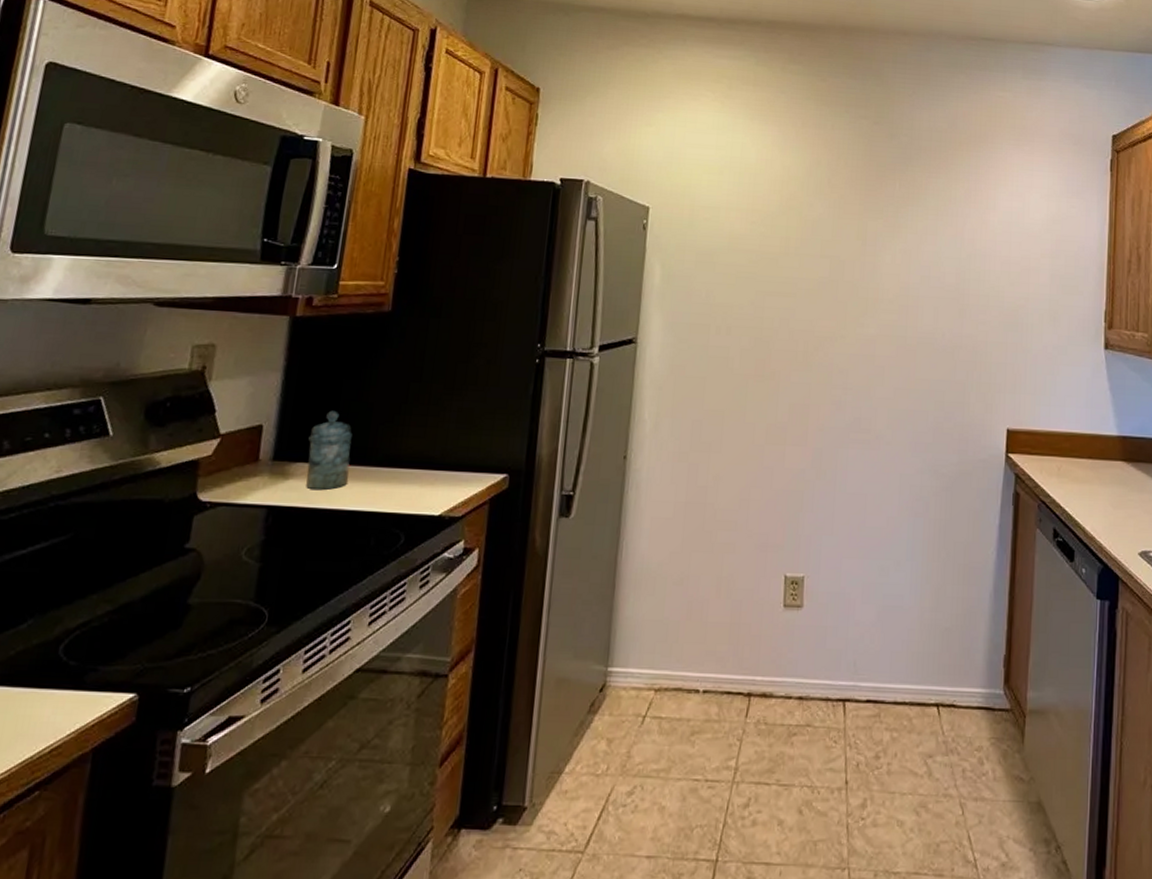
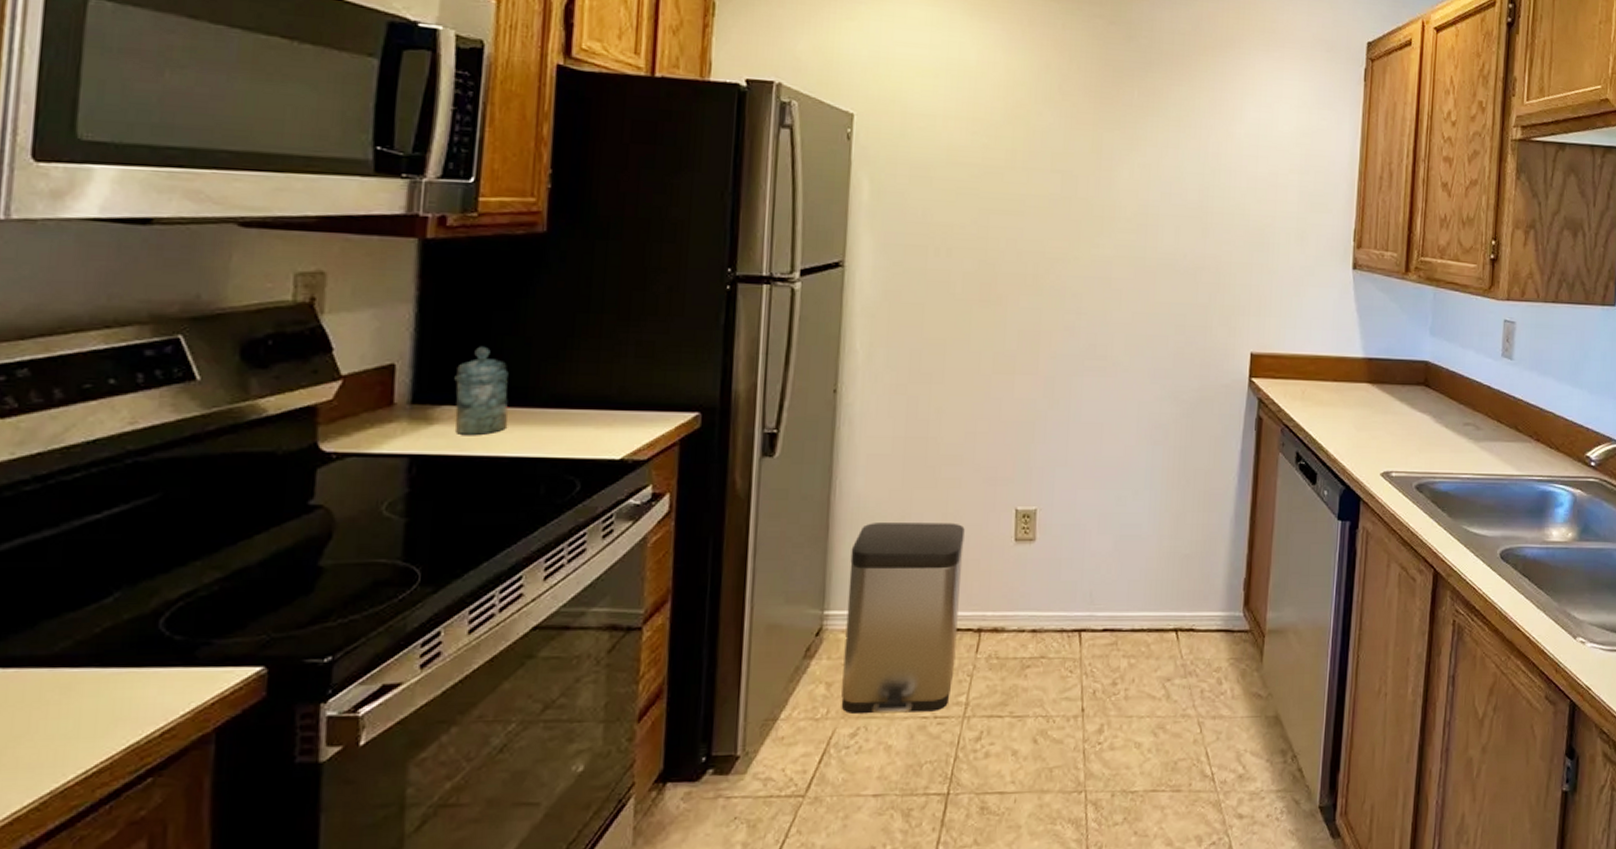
pedal bin: none [620,583,738,774] -> present [841,523,965,714]

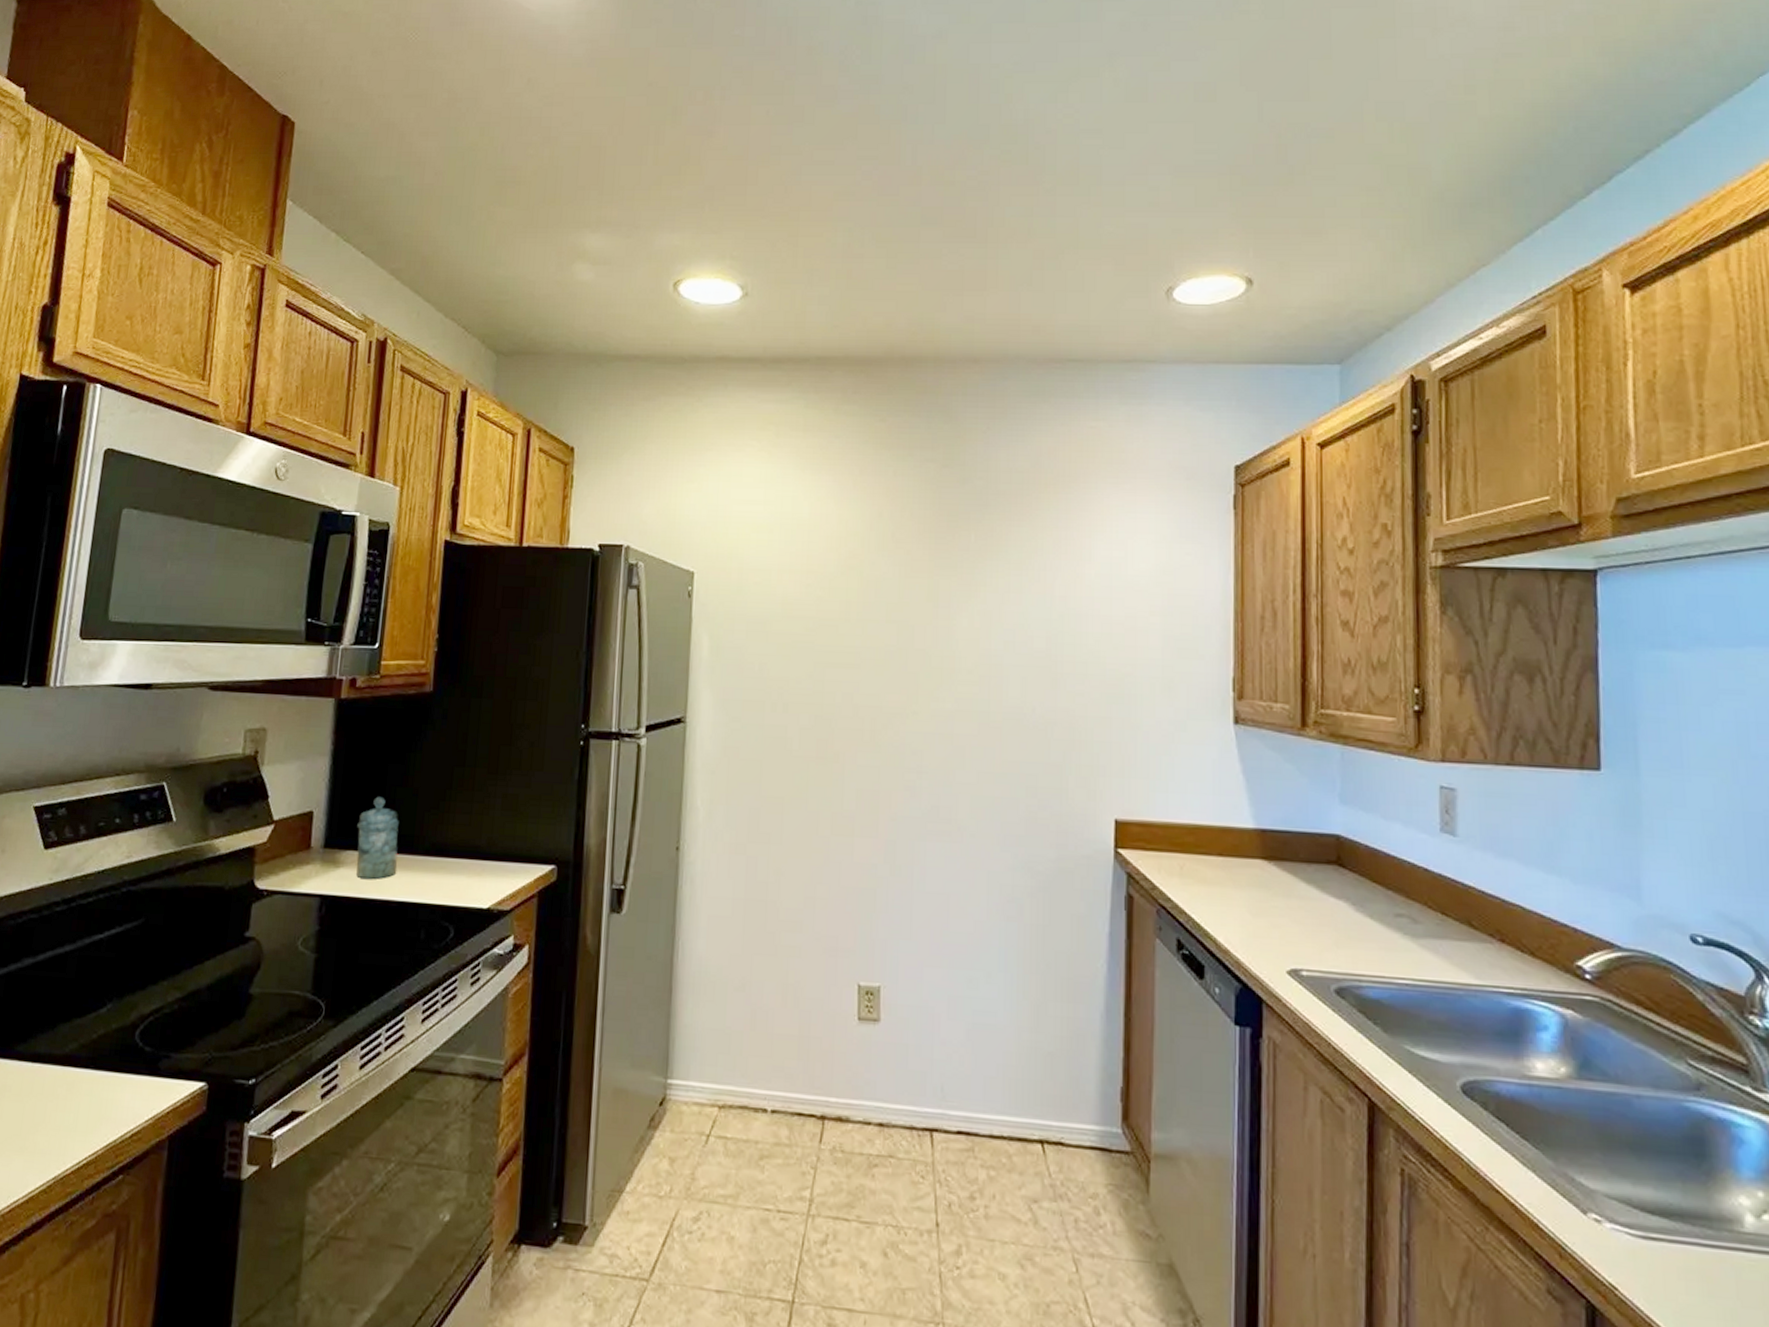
pedal bin: present [841,523,965,714] -> none [684,988,806,1204]

